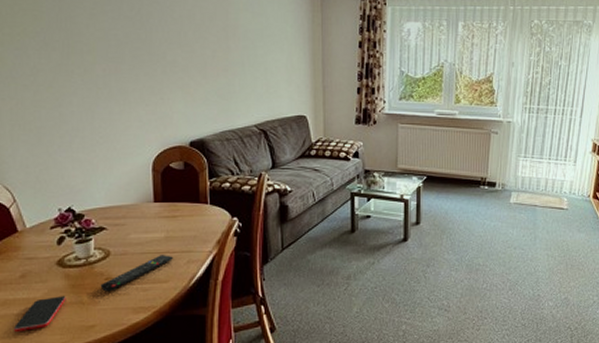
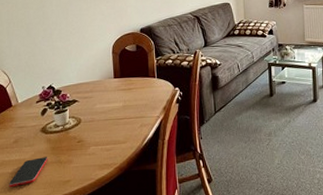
remote control: present [100,255,173,292] -> none [74,120,129,153]

